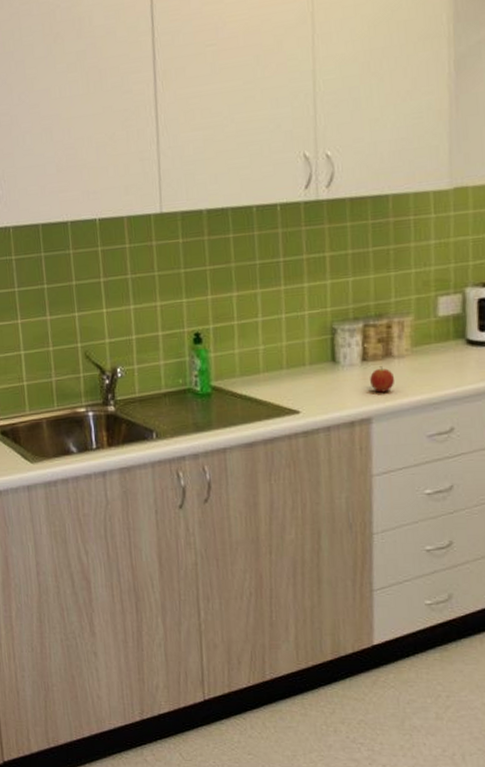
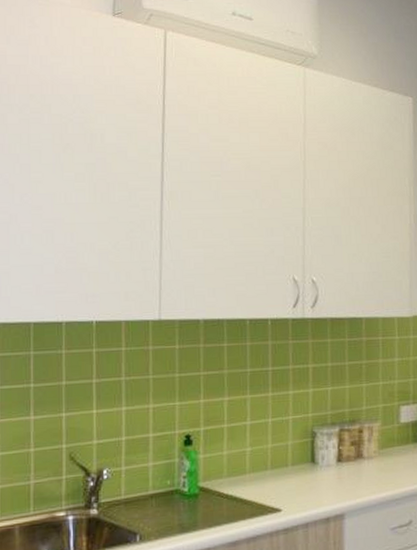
fruit: present [370,366,395,393] -> none [344,466,365,491]

